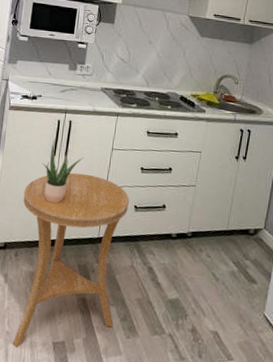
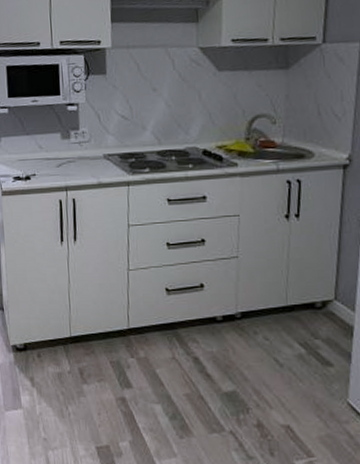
side table: present [12,172,130,348] -> none [35,258,162,454]
potted plant: present [42,140,84,204] -> none [50,223,97,295]

